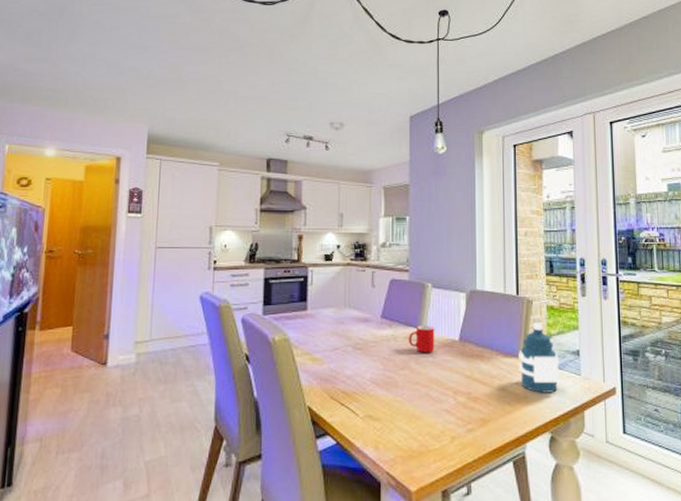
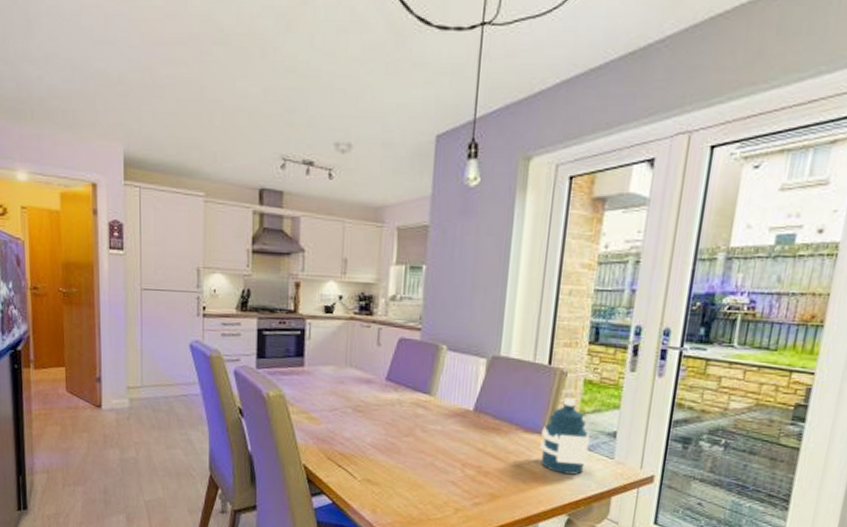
cup: present [408,325,435,353] -> none [415,391,447,422]

